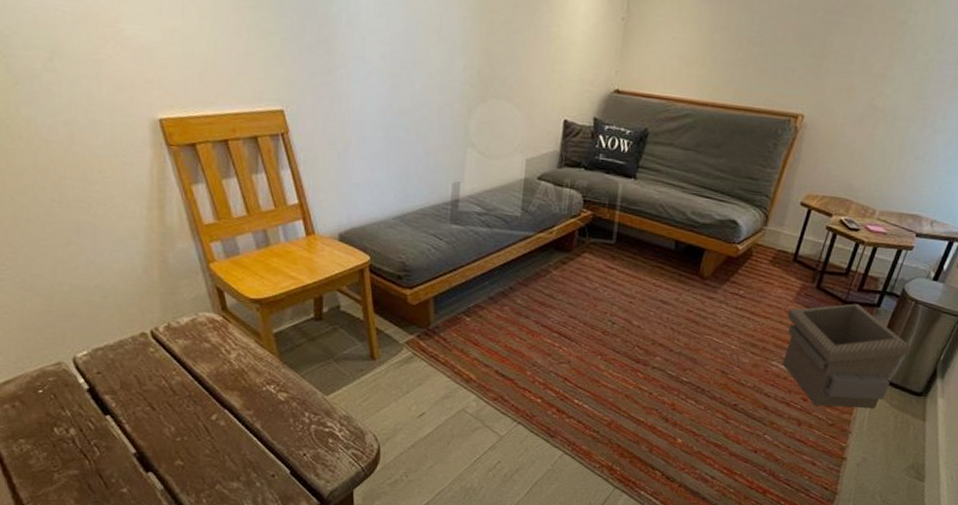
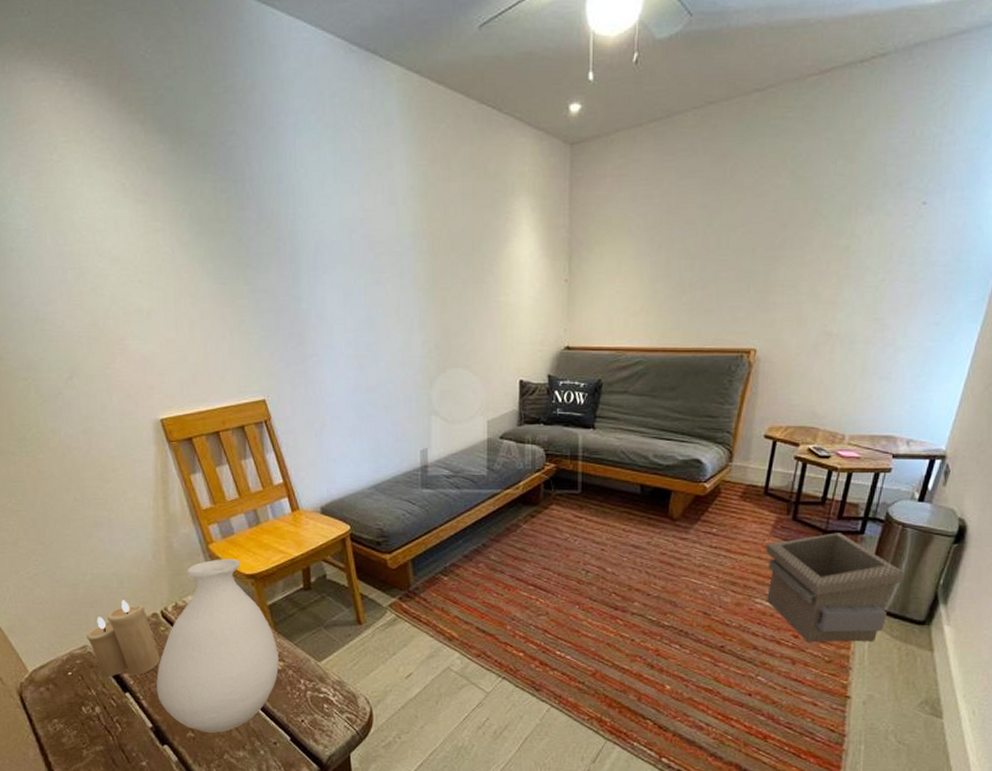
candle: none [62,316,148,398] -> present [87,600,160,676]
vase: none [142,279,282,462] -> present [156,559,279,733]

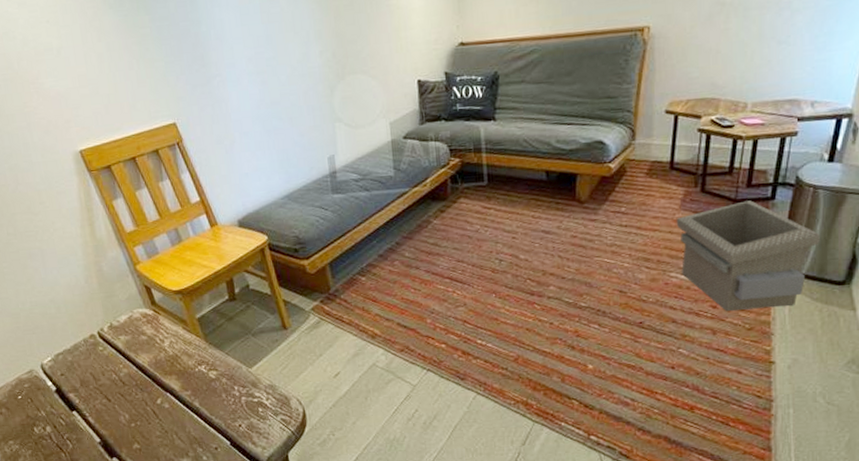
candle: present [87,600,160,676] -> none [31,324,102,397]
vase: present [156,559,279,733] -> none [99,277,213,443]

